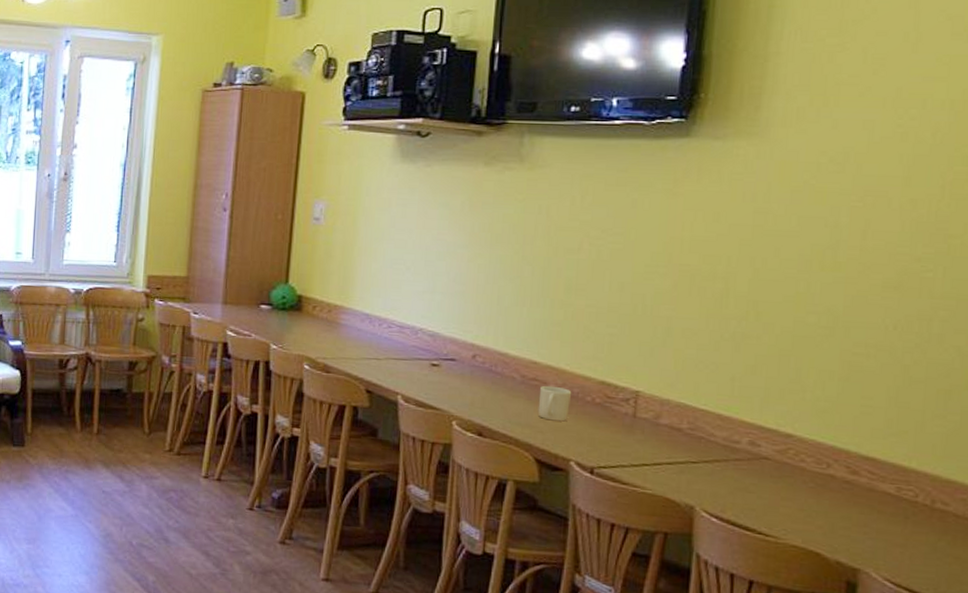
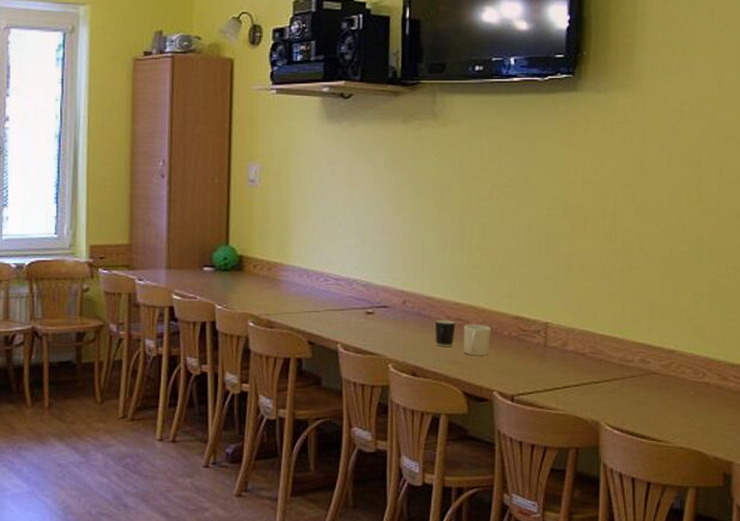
mug: none [506,378,531,408] -> present [435,319,456,346]

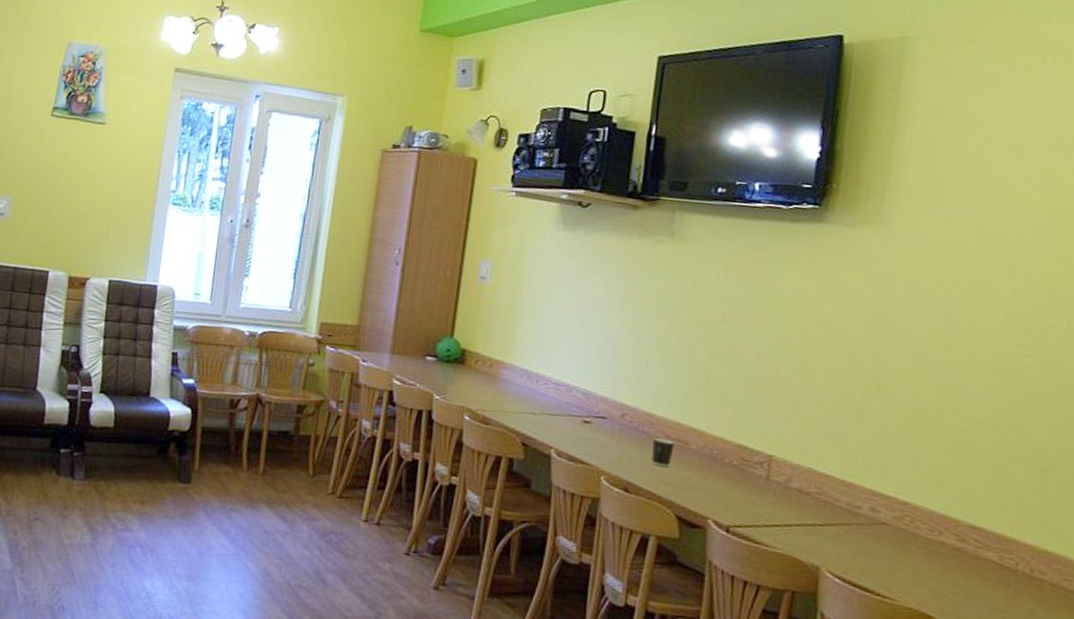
mug: present [463,324,491,356] -> none [679,446,712,481]

